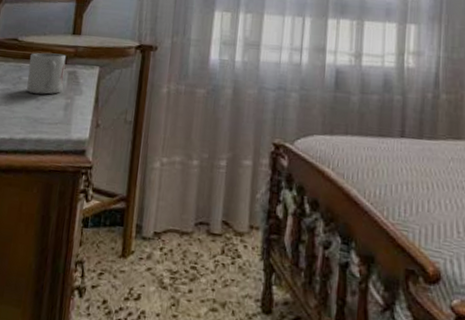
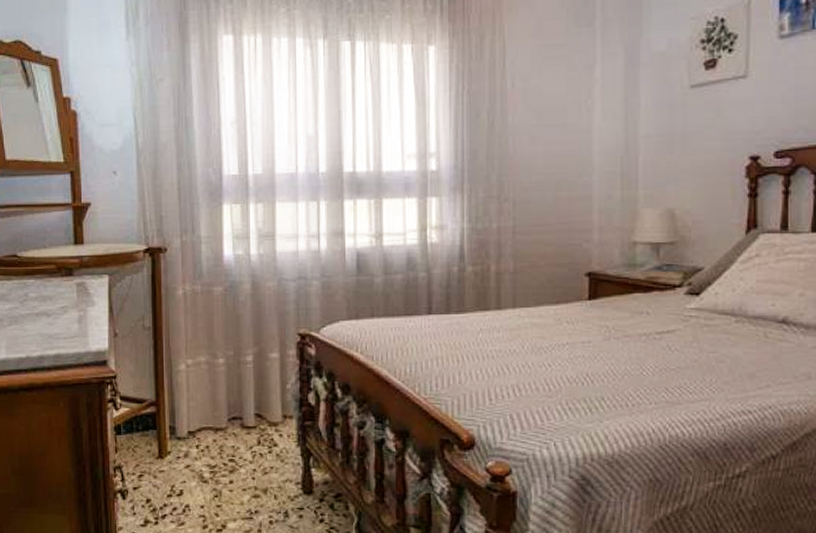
cup: present [26,53,67,95] -> none [34,266,73,309]

